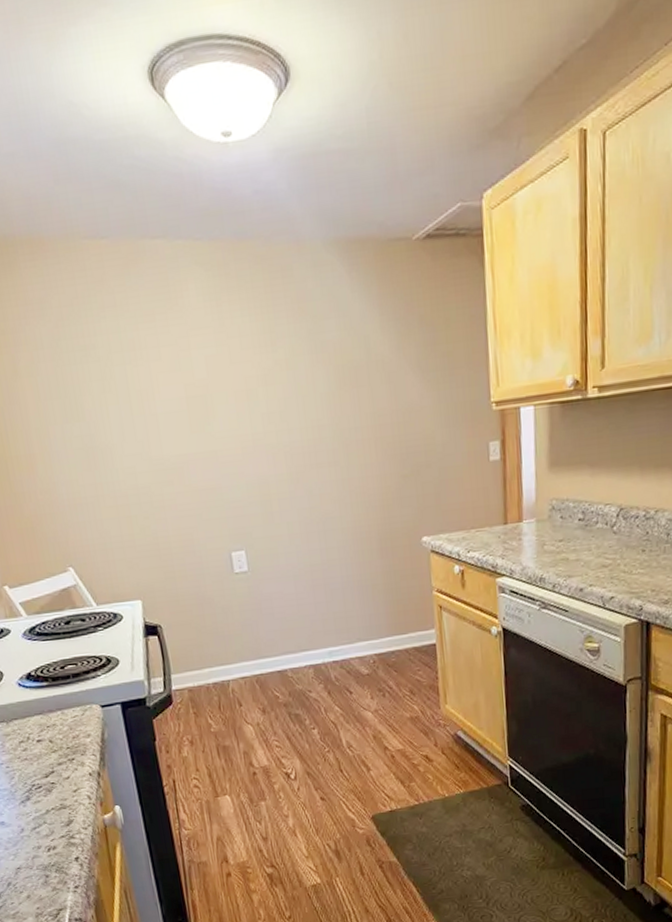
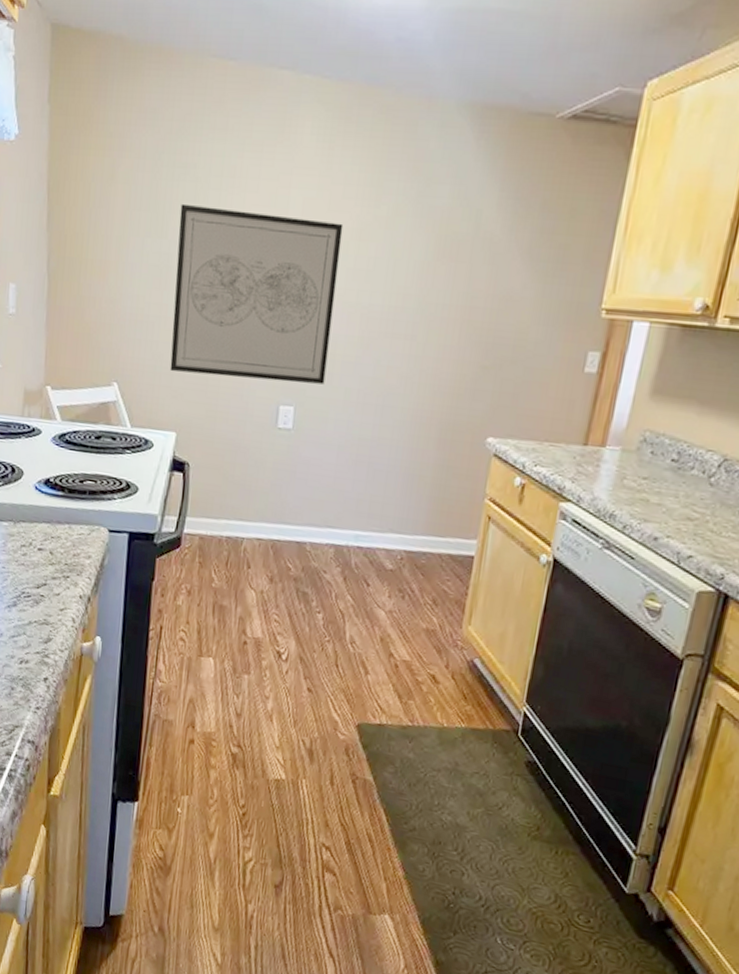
wall art: none [90,373,267,545] -> present [169,203,344,385]

